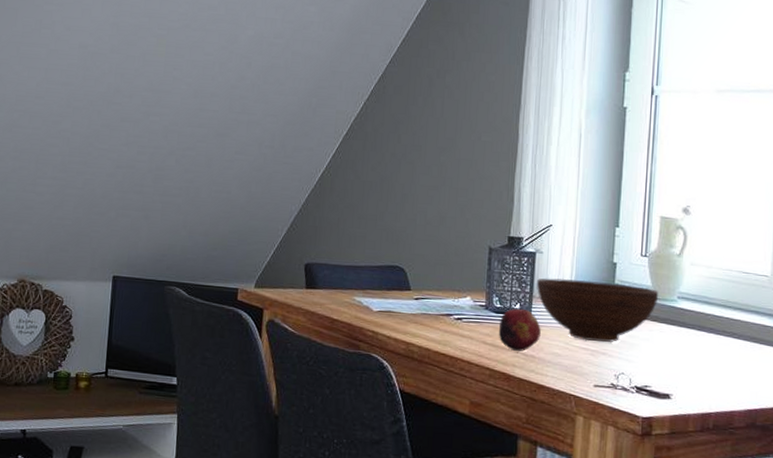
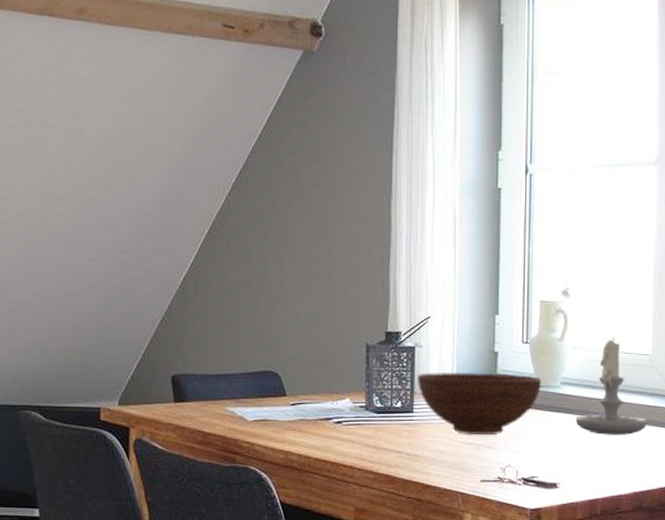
fruit: present [498,308,541,351] -> none [380,406,424,451]
candle: none [691,256,764,353] -> present [576,337,647,435]

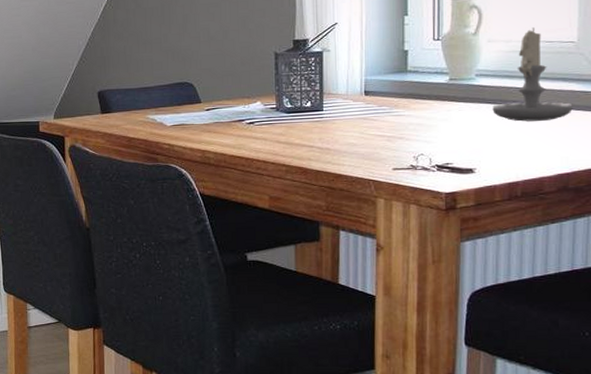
bowl: present [418,371,542,436] -> none [326,70,455,129]

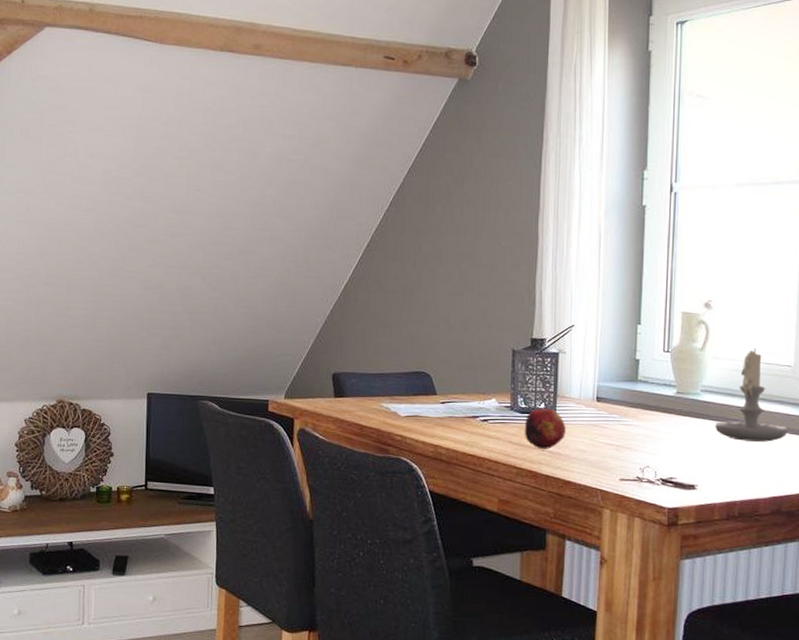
fruit: none [291,106,334,146] -> present [524,408,566,449]

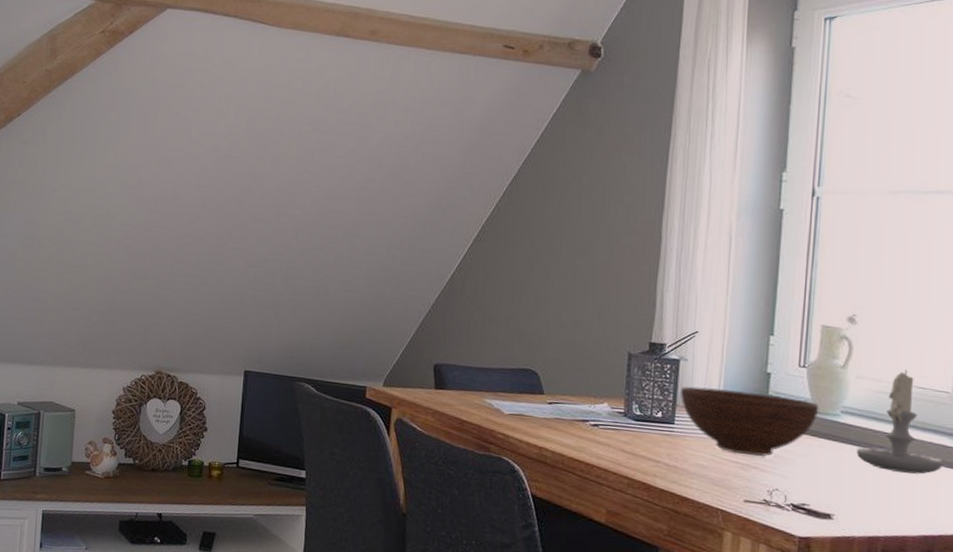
fruit: present [524,408,566,449] -> none [637,417,685,461]
bowl: none [561,376,682,437] -> present [681,386,820,456]

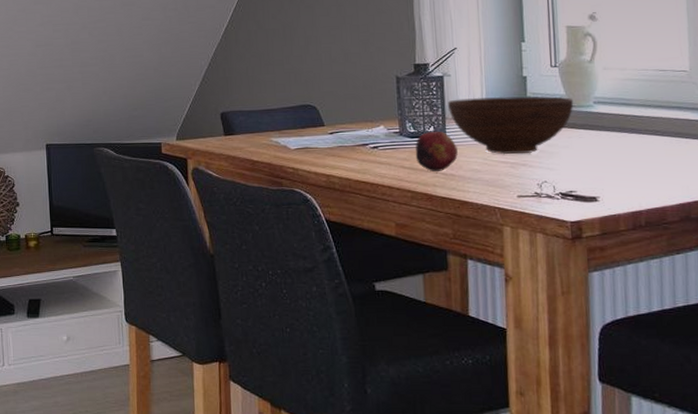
fruit: none [637,417,685,461] -> present [415,131,458,171]
candle: present [856,370,943,475] -> none [612,56,690,150]

